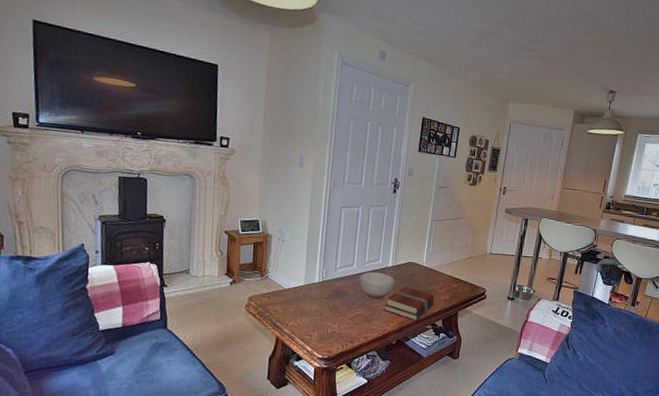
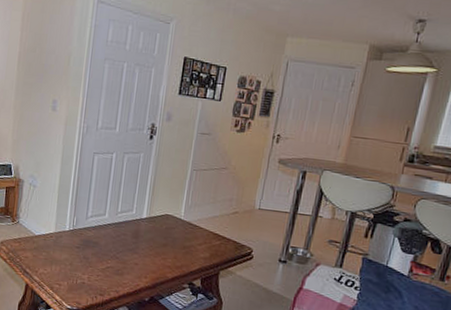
bowl: present [359,271,395,299] -> none [111,222,149,252]
books: present [384,286,434,321] -> none [136,240,193,279]

